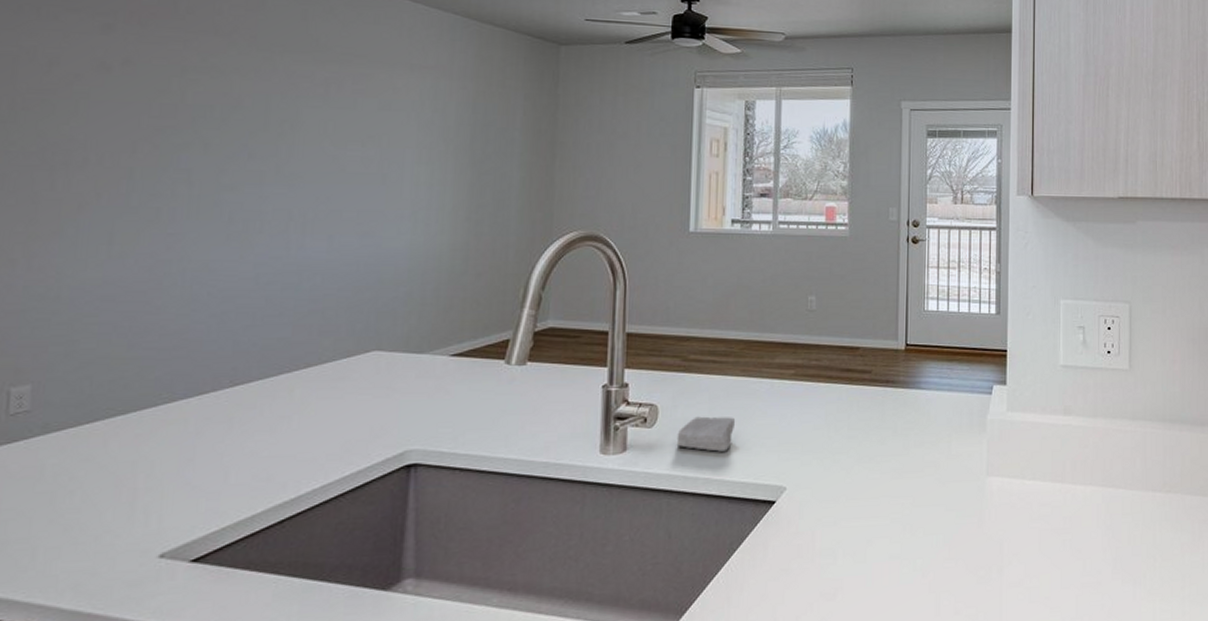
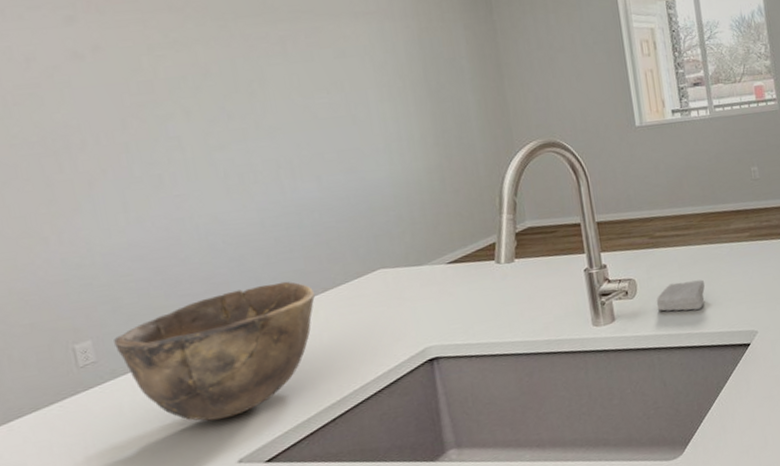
bowl: none [56,349,296,502] -> present [114,281,316,421]

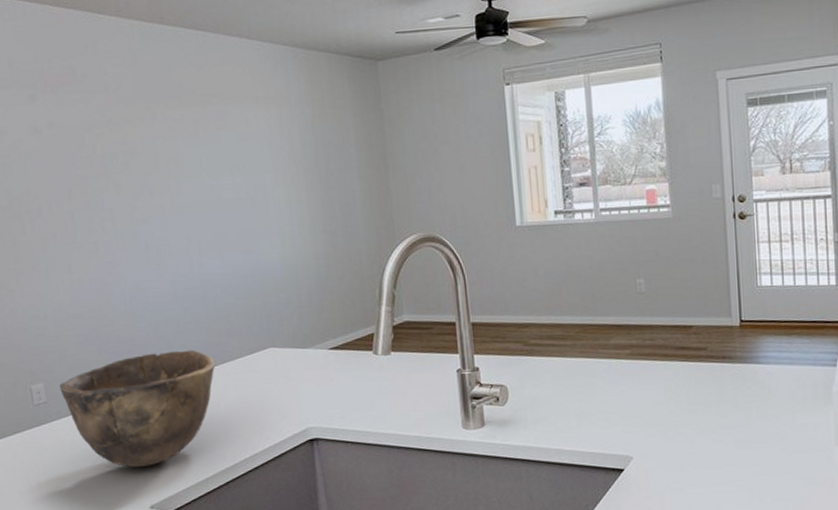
soap bar: present [656,279,705,311] -> none [527,394,579,426]

